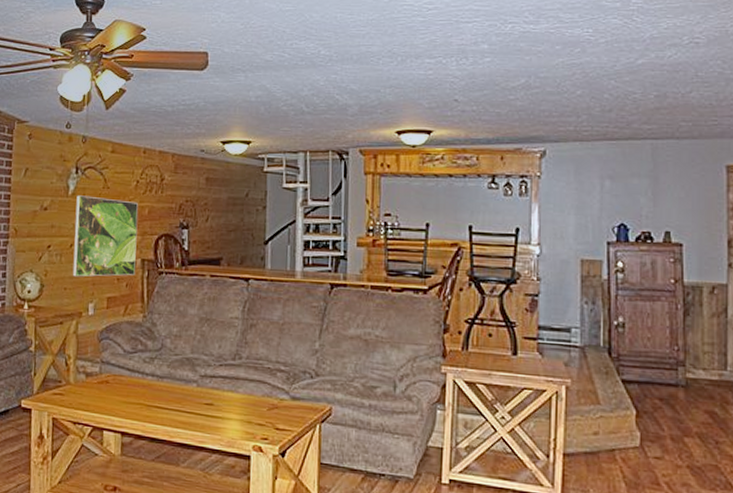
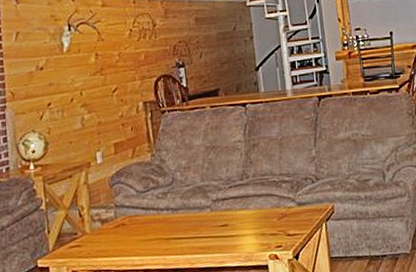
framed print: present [72,195,138,277] -> none [72,49,140,130]

